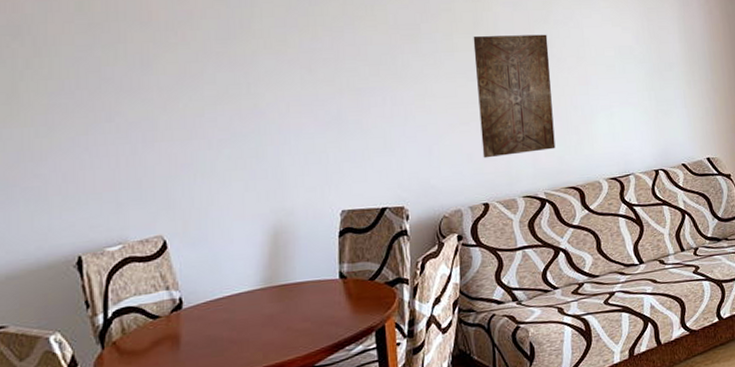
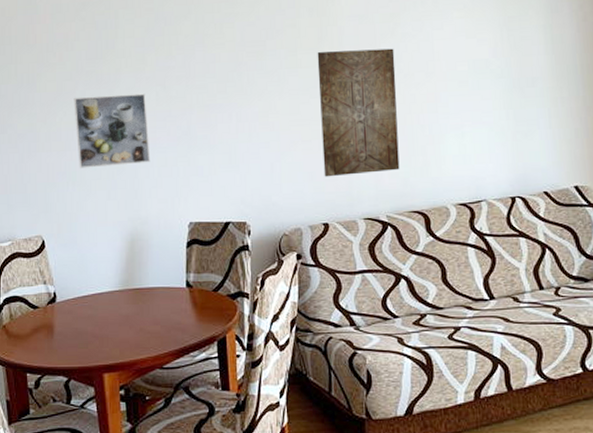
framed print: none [201,76,296,159] -> present [74,93,151,168]

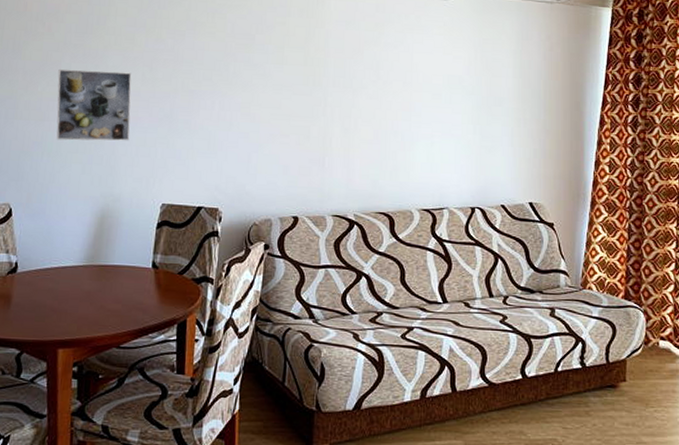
wall art: present [317,48,400,177] -> none [298,52,376,173]

